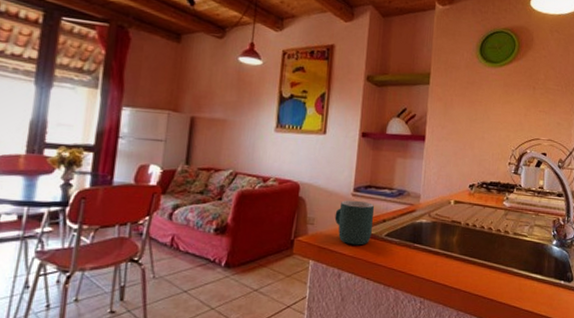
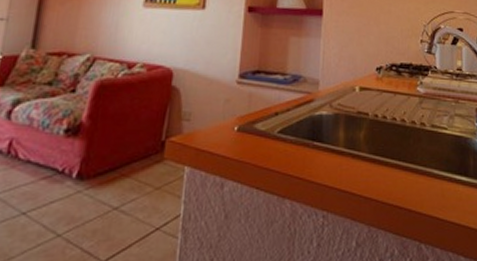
mug: present [334,200,375,246] -> none [216,88,265,146]

